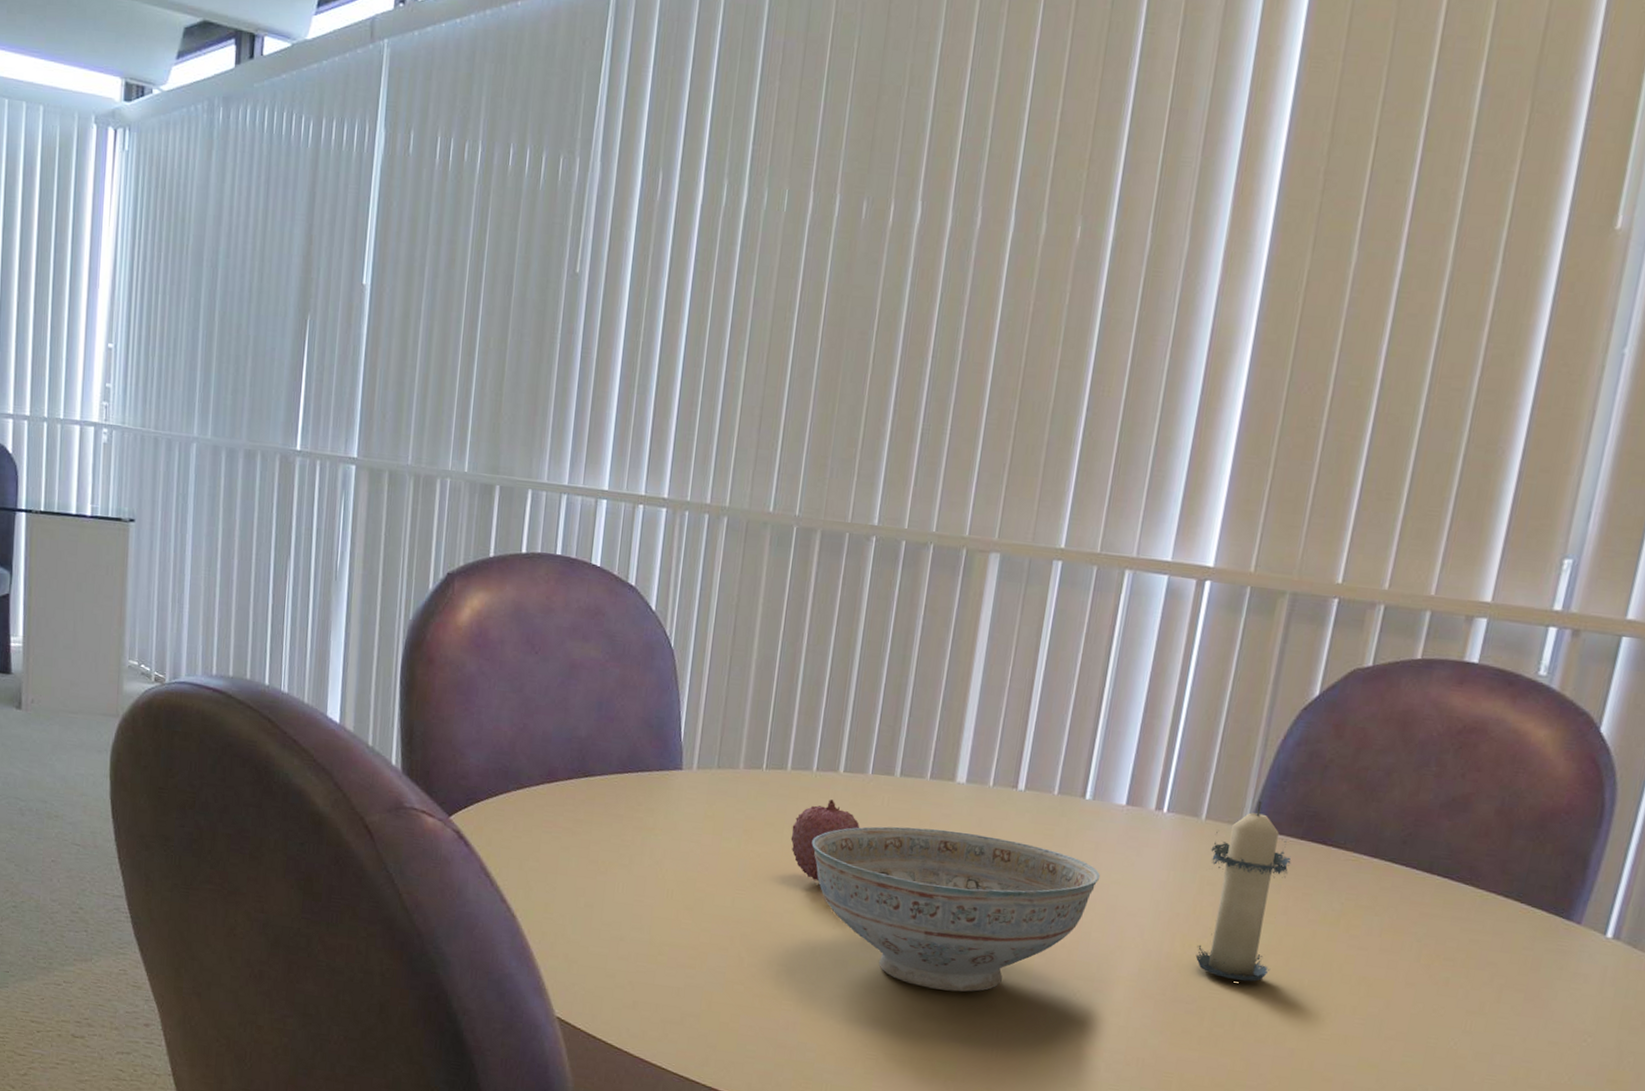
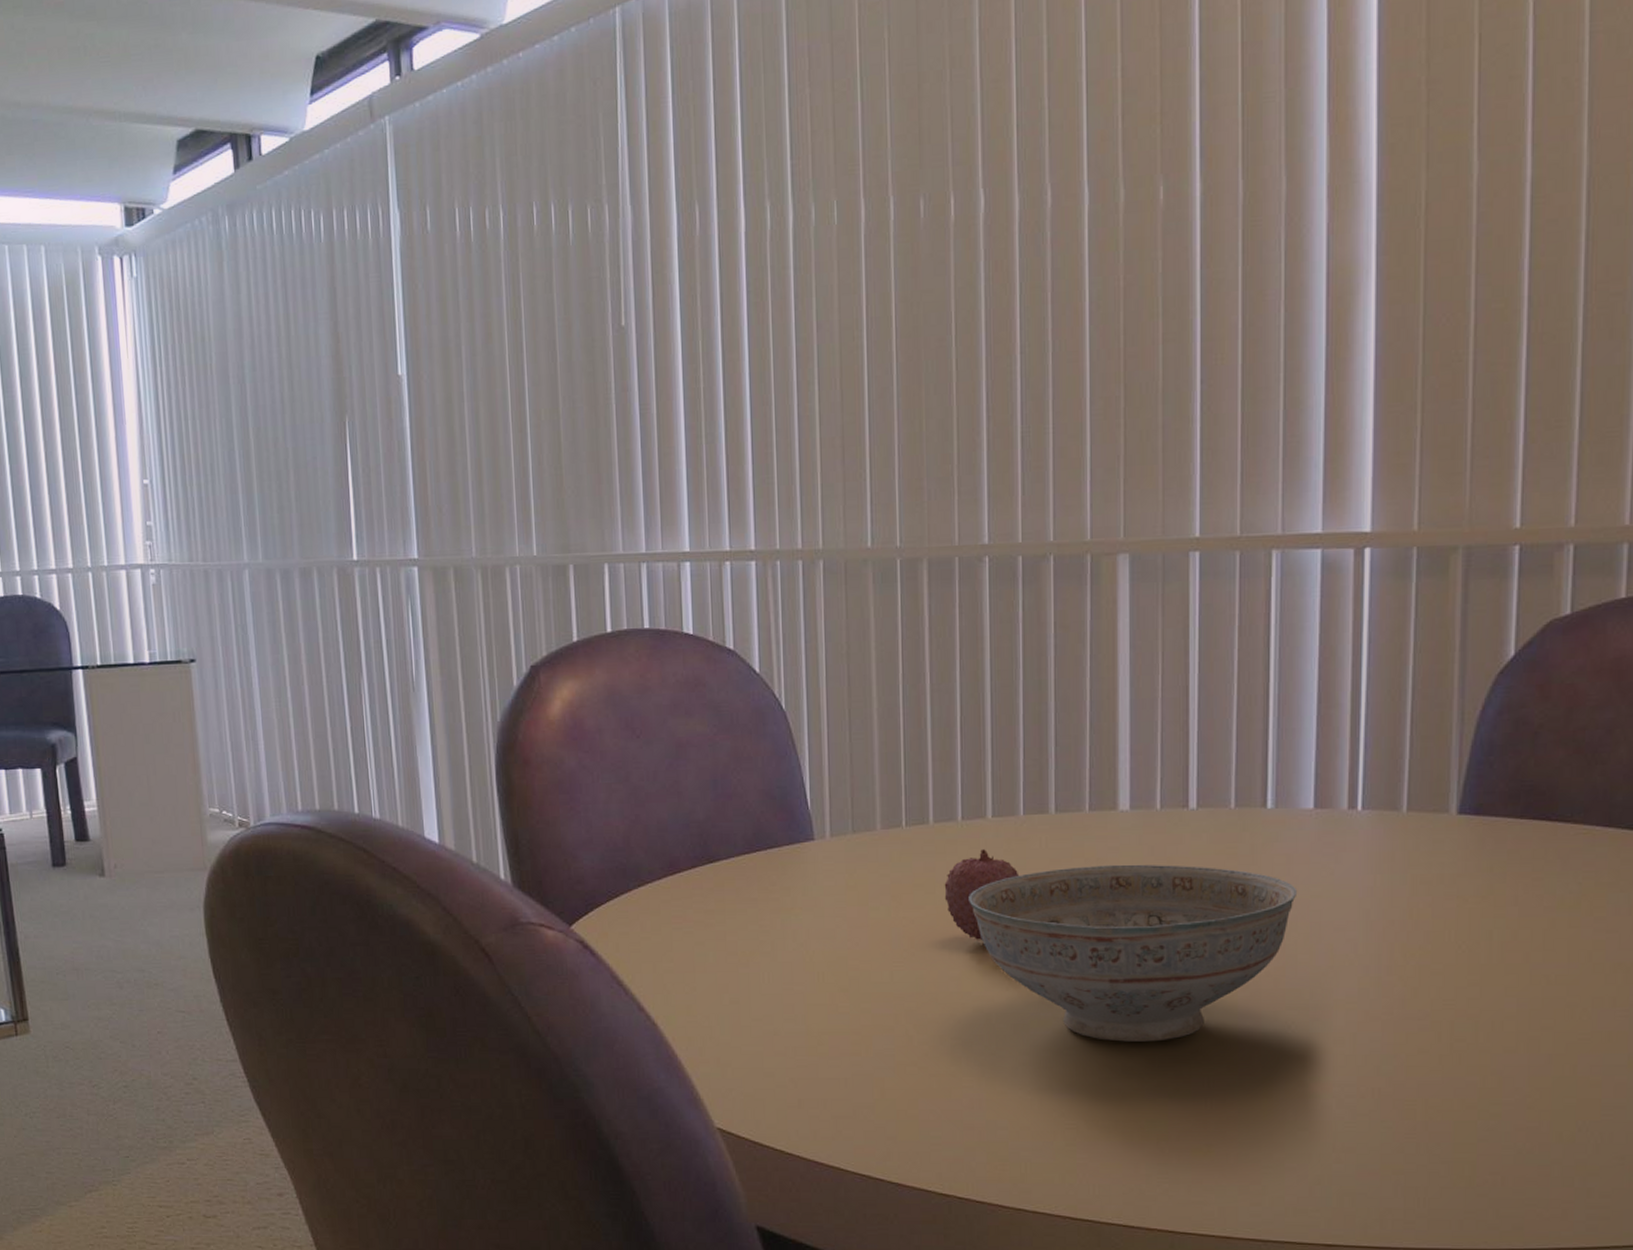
candle: present [1195,800,1291,982] -> none [1419,782,1513,987]

